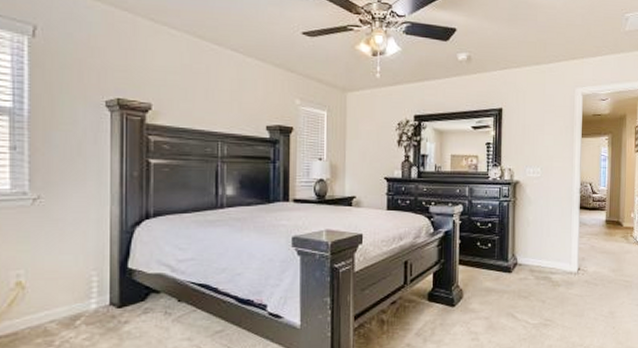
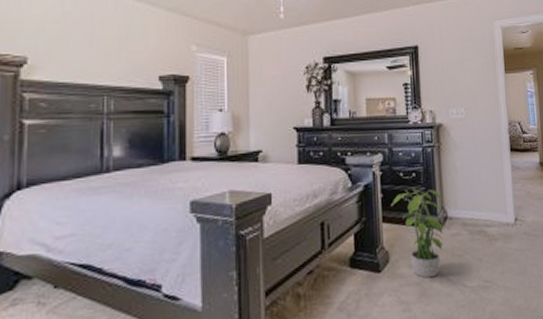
potted plant: none [467,237,515,314] -> present [390,188,445,278]

